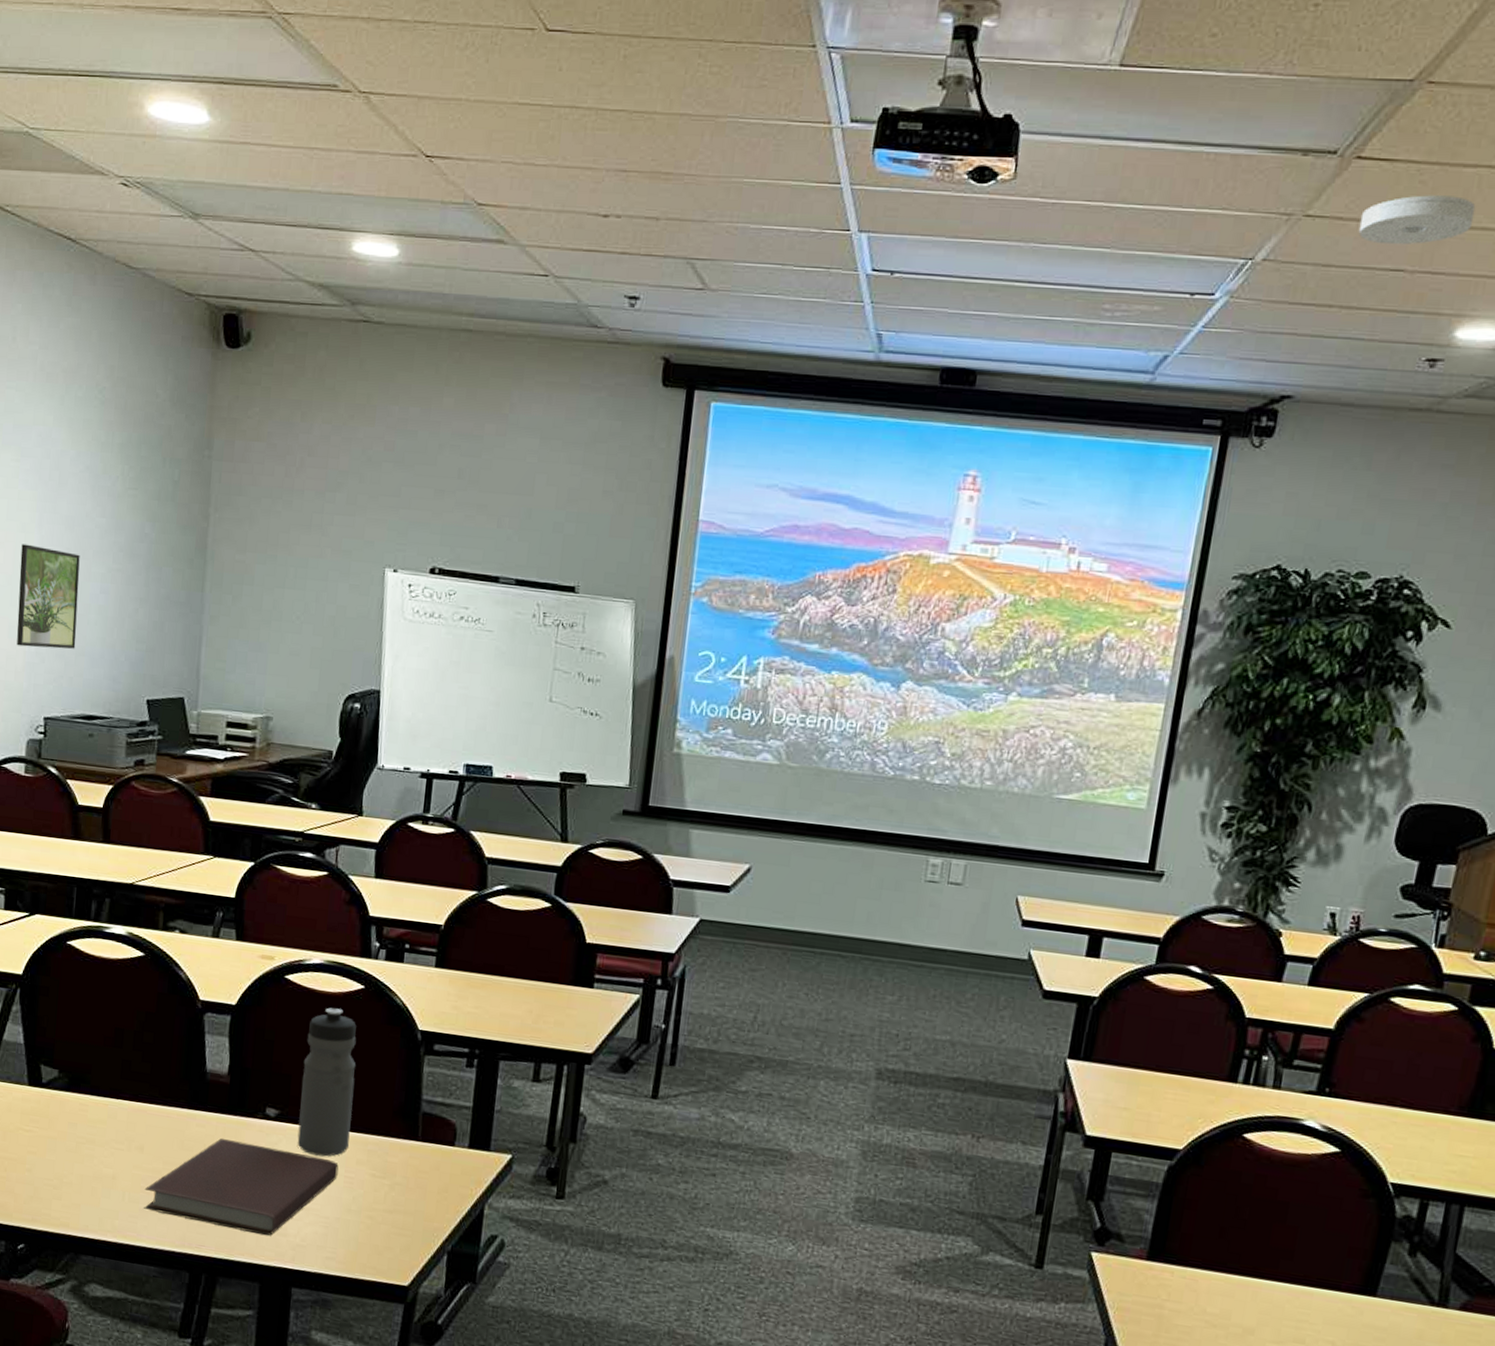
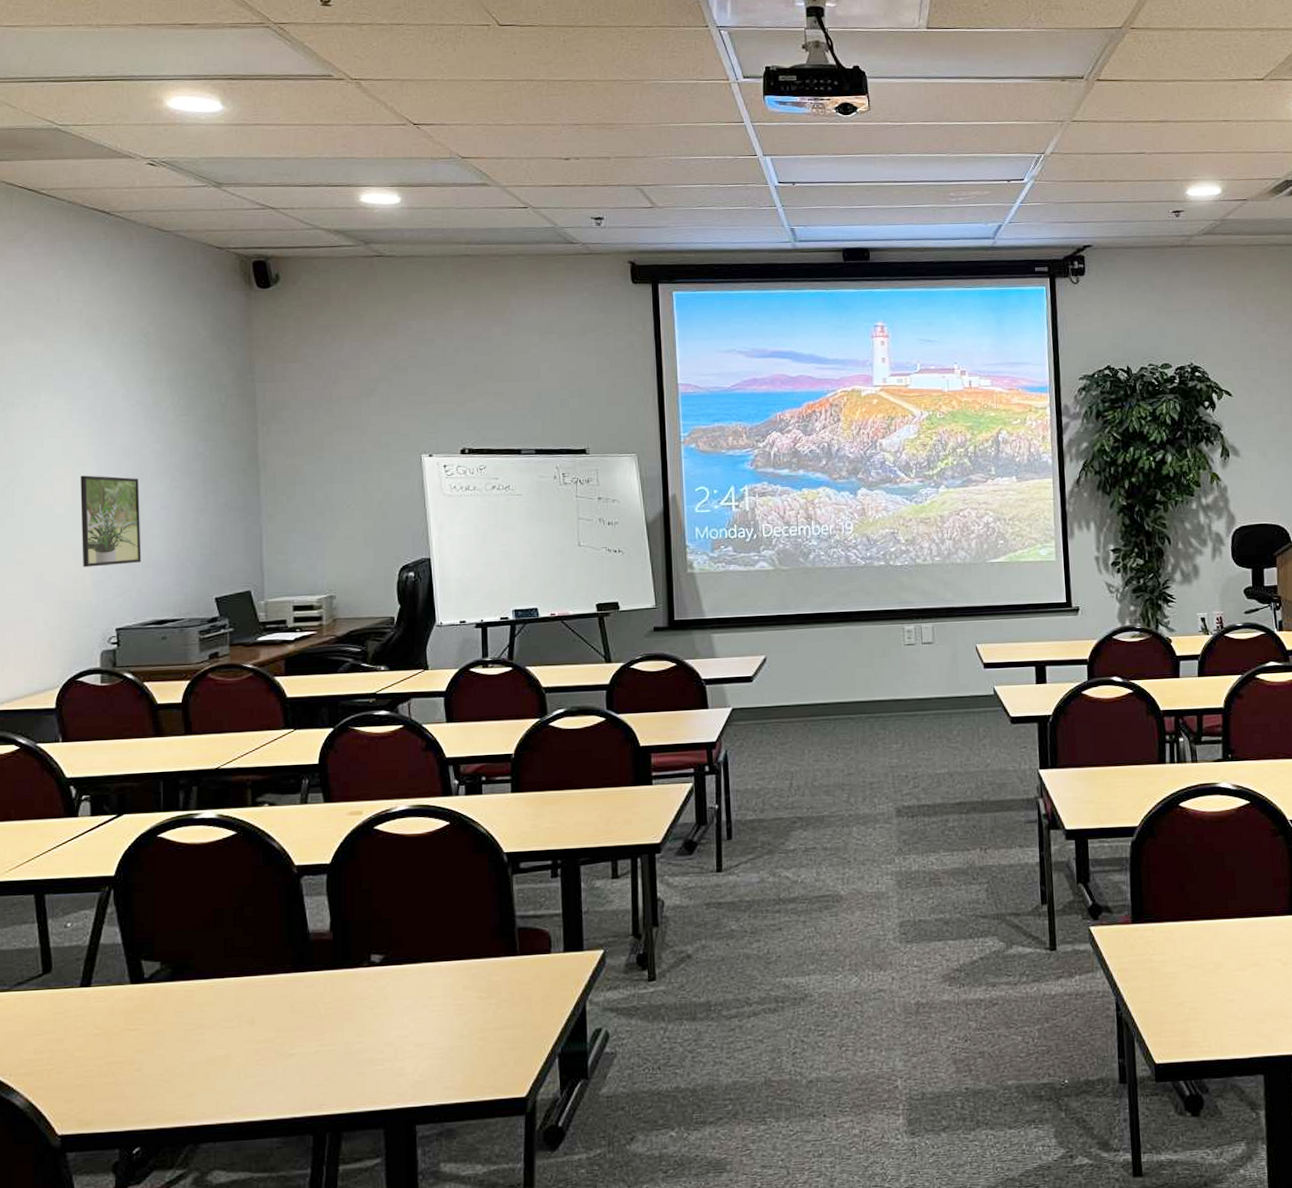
notebook: present [144,1137,339,1236] -> none [259,991,447,1083]
water bottle: present [297,1007,357,1157] -> none [401,848,453,991]
smoke detector: present [1358,195,1476,245] -> none [1108,101,1181,137]

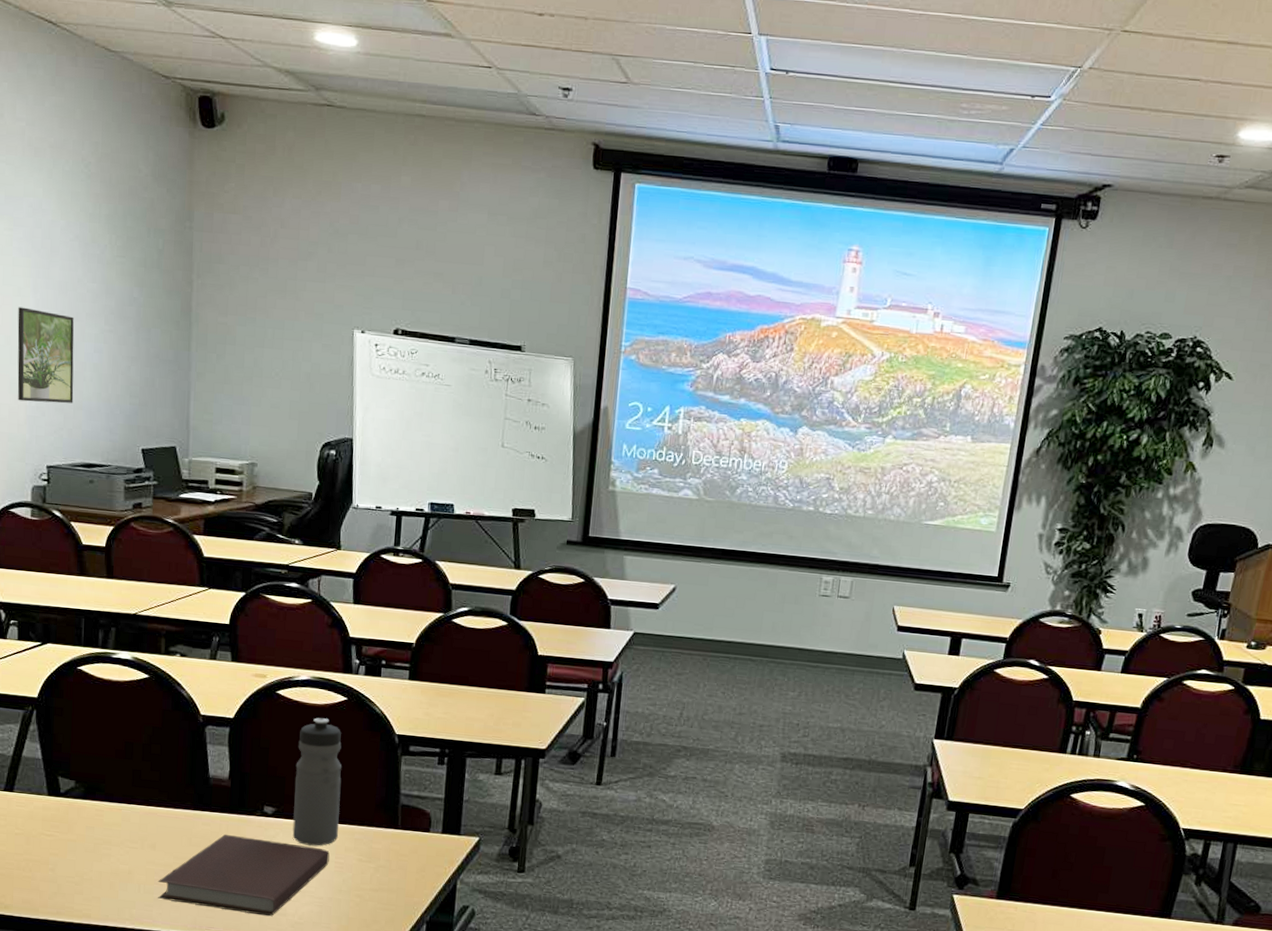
notebook: none [259,991,447,1083] -> present [158,834,330,916]
water bottle: none [401,848,453,991] -> present [292,717,342,846]

